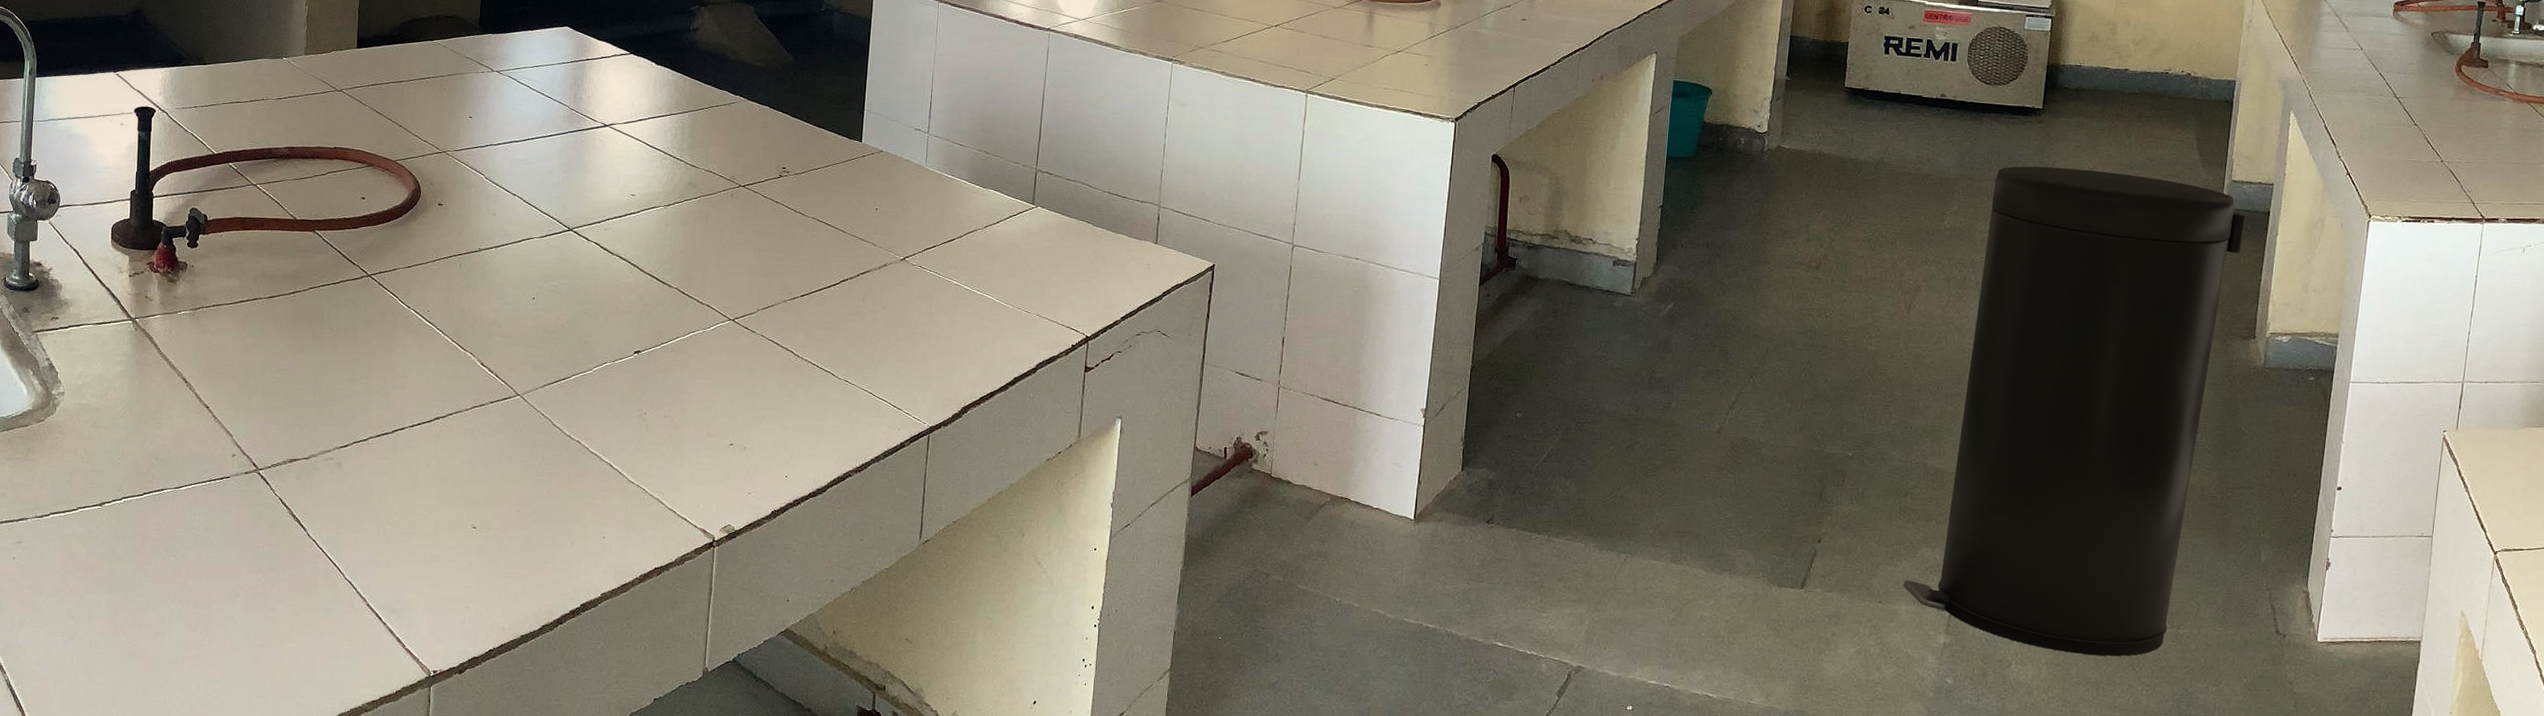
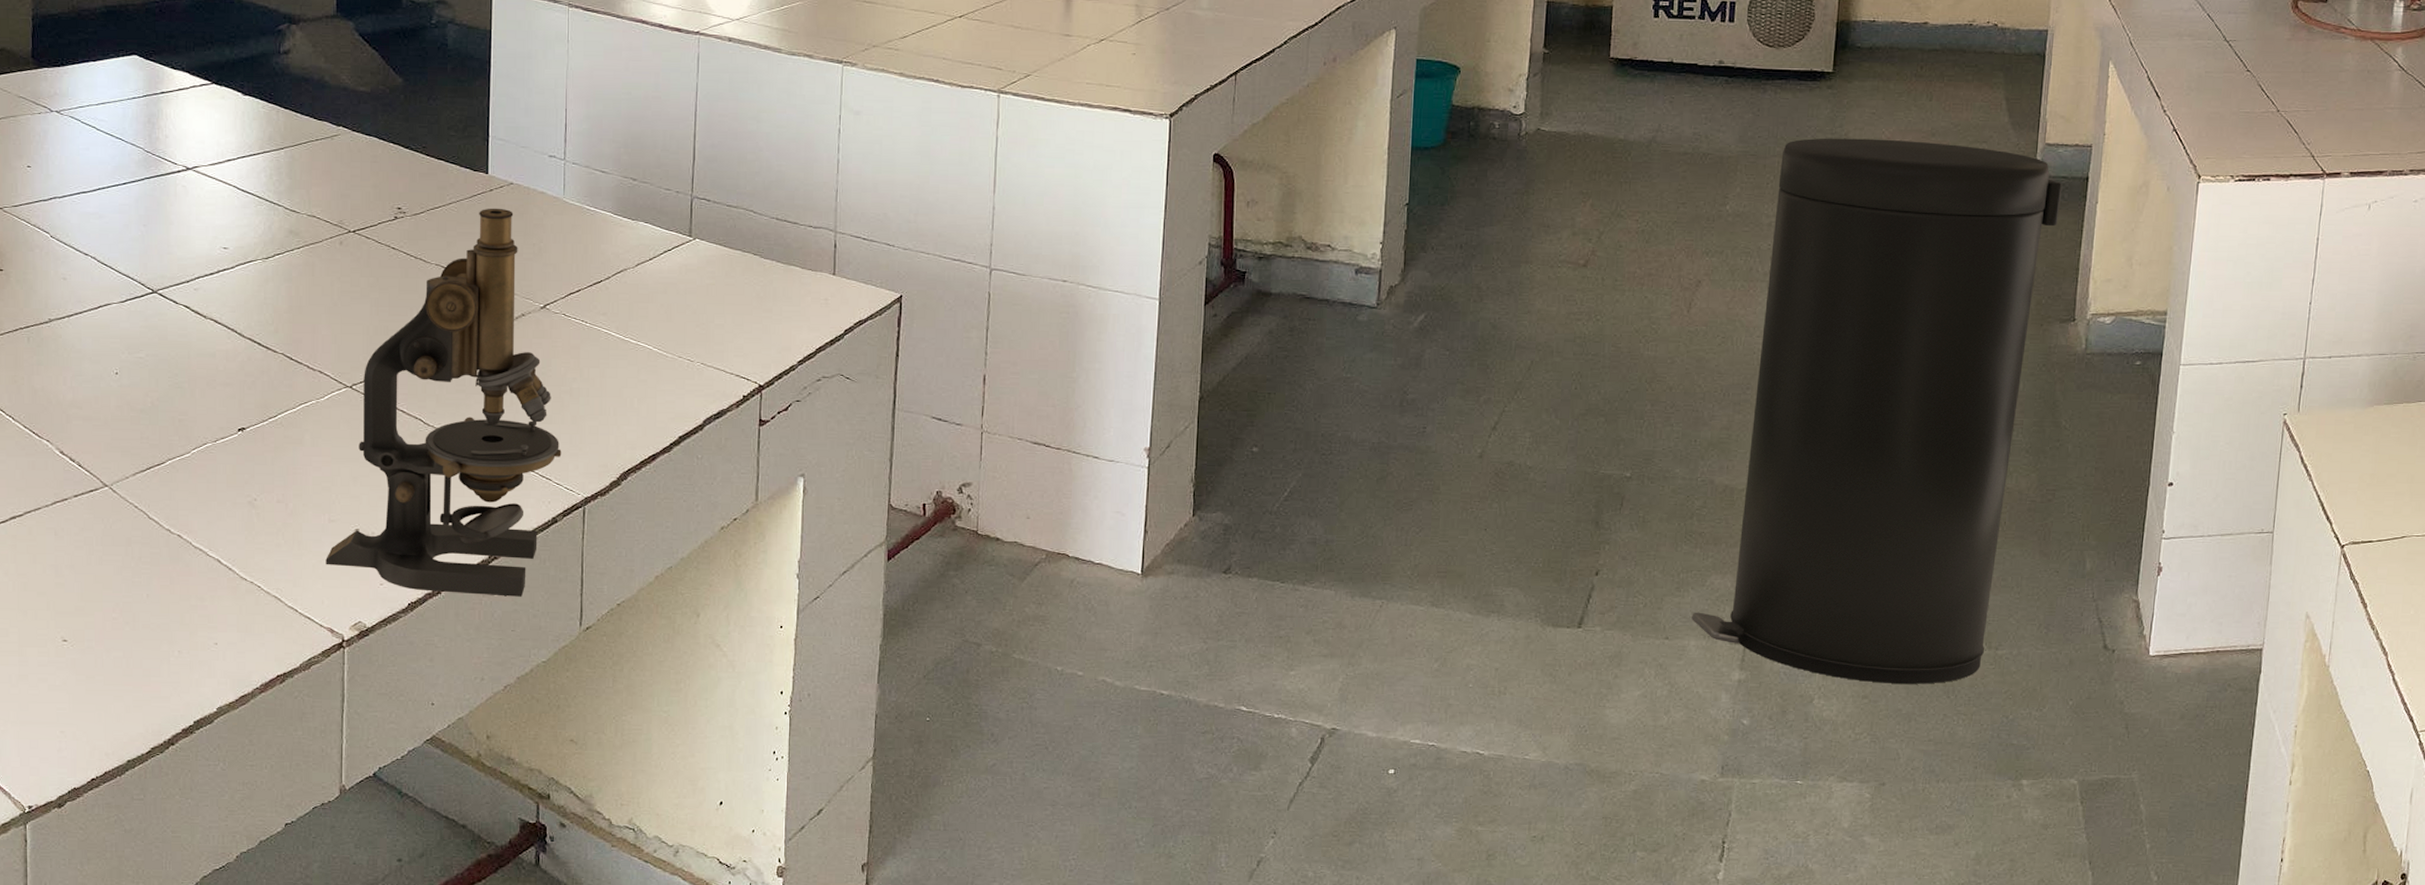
microscope: none [702,171,912,511] -> present [326,208,562,597]

